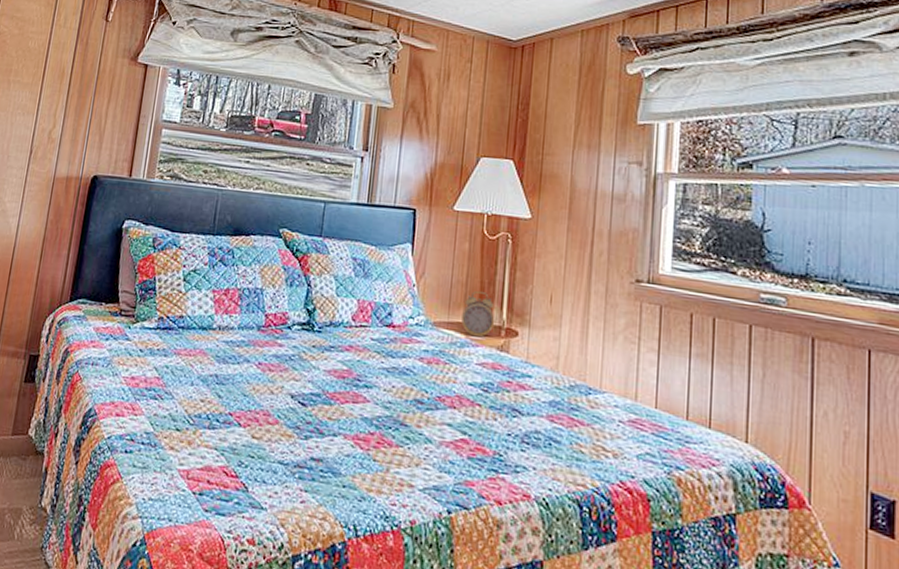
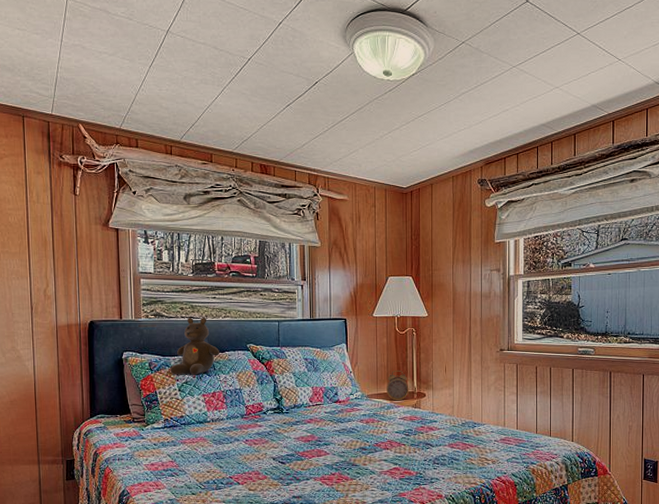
teddy bear: none [177,183,244,262] -> present [170,317,220,375]

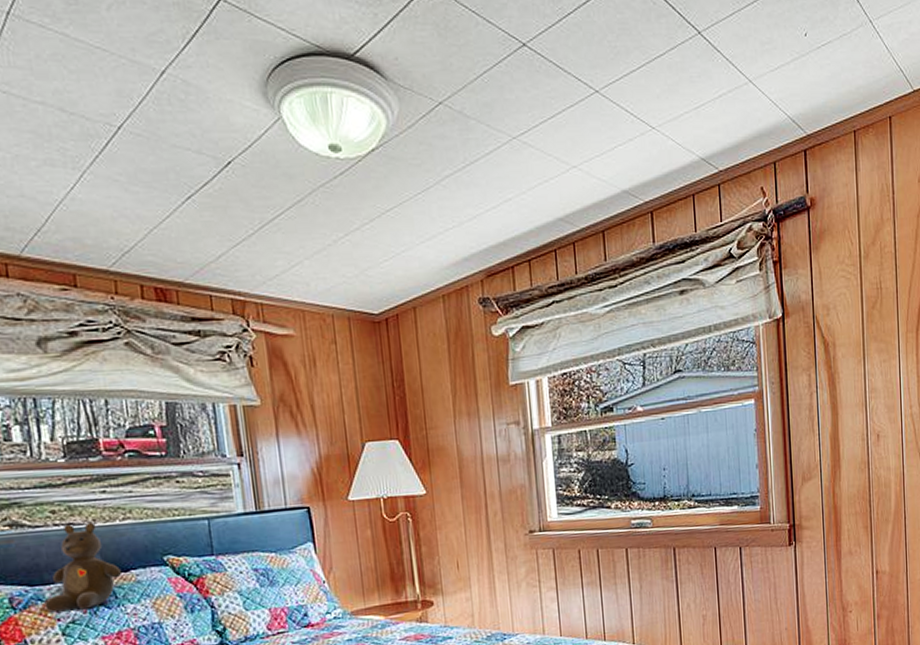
alarm clock: present [386,370,409,401] -> none [377,572,410,616]

